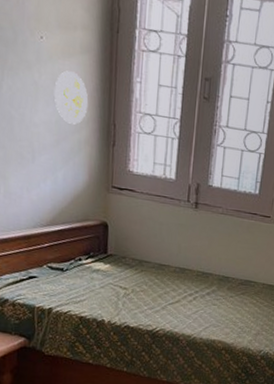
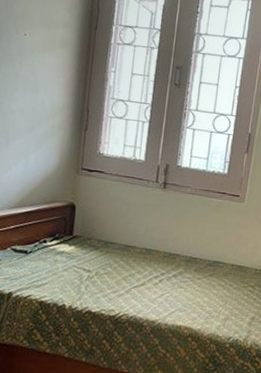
decorative plate: present [53,71,88,125] -> none [32,63,64,111]

